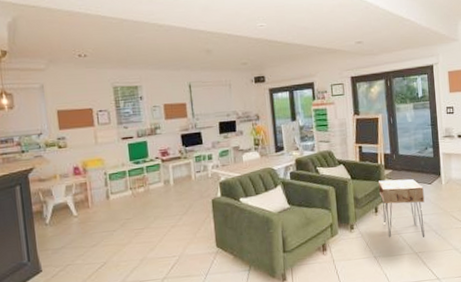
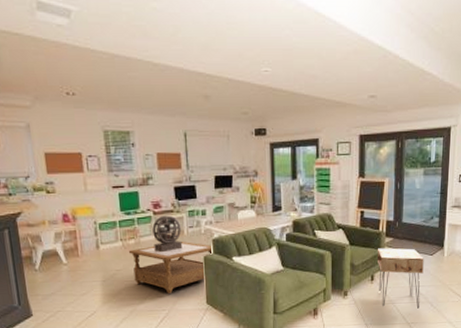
coffee table: none [139,186,219,239] -> present [129,242,211,294]
shelf unit: none [161,162,191,199] -> present [152,215,183,253]

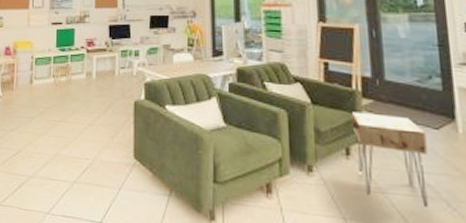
coffee table: present [129,242,211,294] -> none [60,83,143,140]
shelf unit: present [152,215,183,253] -> none [84,54,113,93]

